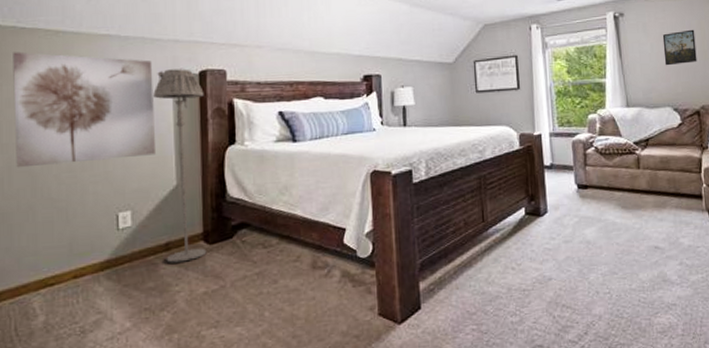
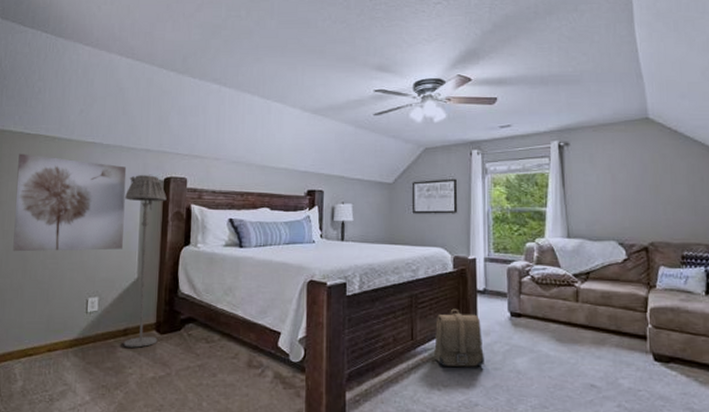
backpack: none [505,186,555,245] -> present [433,308,484,367]
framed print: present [662,29,697,66] -> none [610,162,648,199]

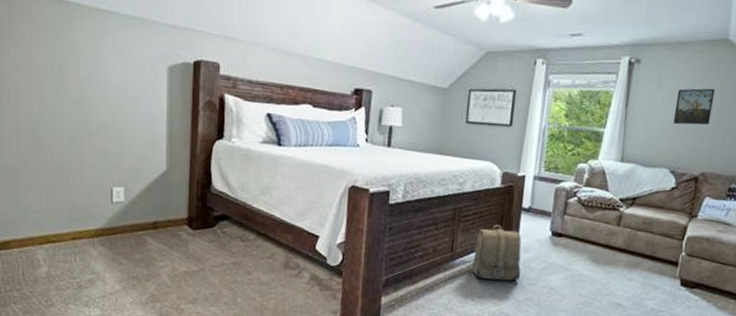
wall art: present [13,153,127,252] -> none [20,16,150,138]
floor lamp: present [123,175,167,348] -> none [149,54,197,242]
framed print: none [610,162,648,199] -> present [672,88,716,125]

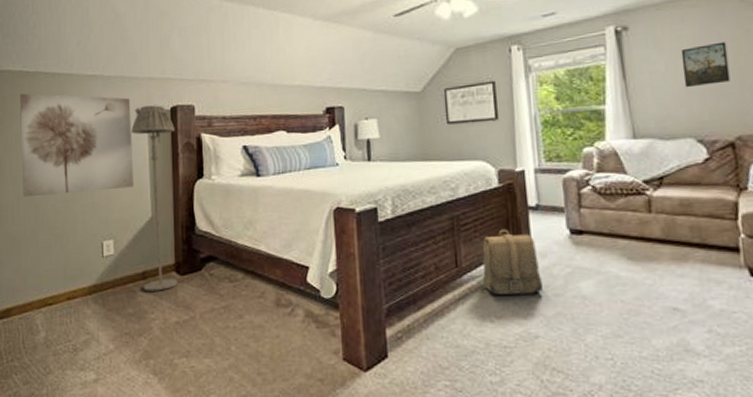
wall art: none [20,16,150,138] -> present [20,93,135,198]
floor lamp: none [149,54,197,242] -> present [131,105,178,291]

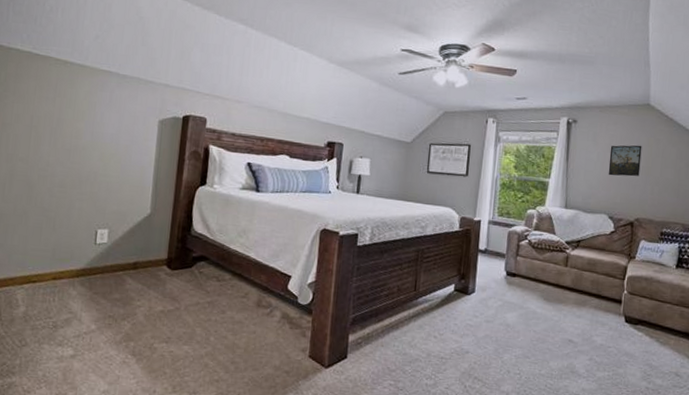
wall art: present [20,93,135,198] -> none [17,74,144,184]
floor lamp: present [131,105,178,291] -> none [132,110,185,282]
backpack: present [482,229,543,295] -> none [433,265,479,319]

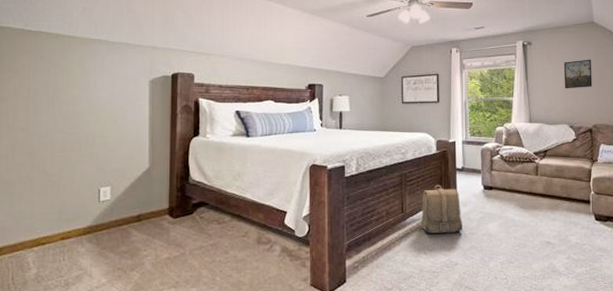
backpack: none [433,265,479,319] -> present [420,184,462,233]

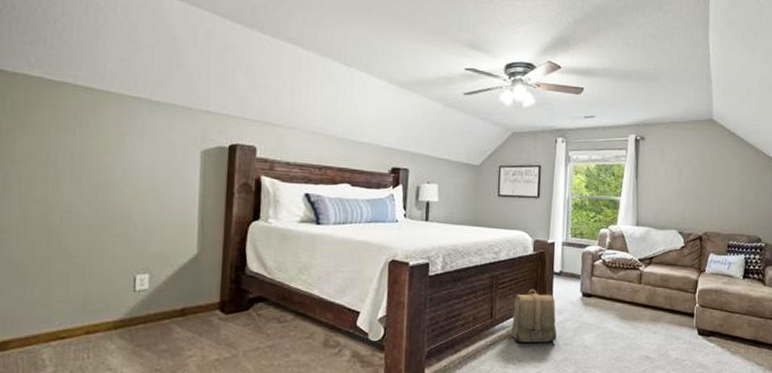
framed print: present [563,59,592,89] -> none [676,160,707,192]

